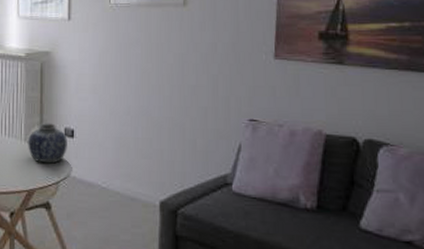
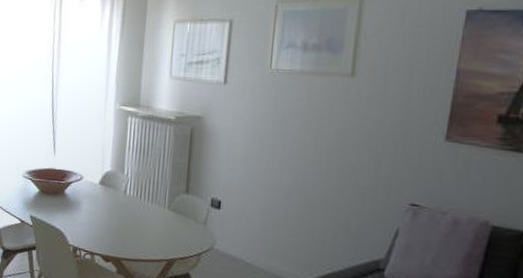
vase: present [28,123,67,164] -> none [171,191,214,235]

